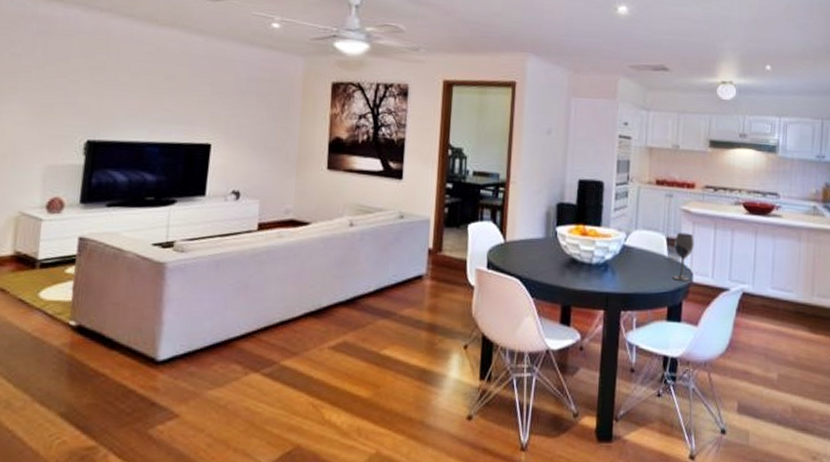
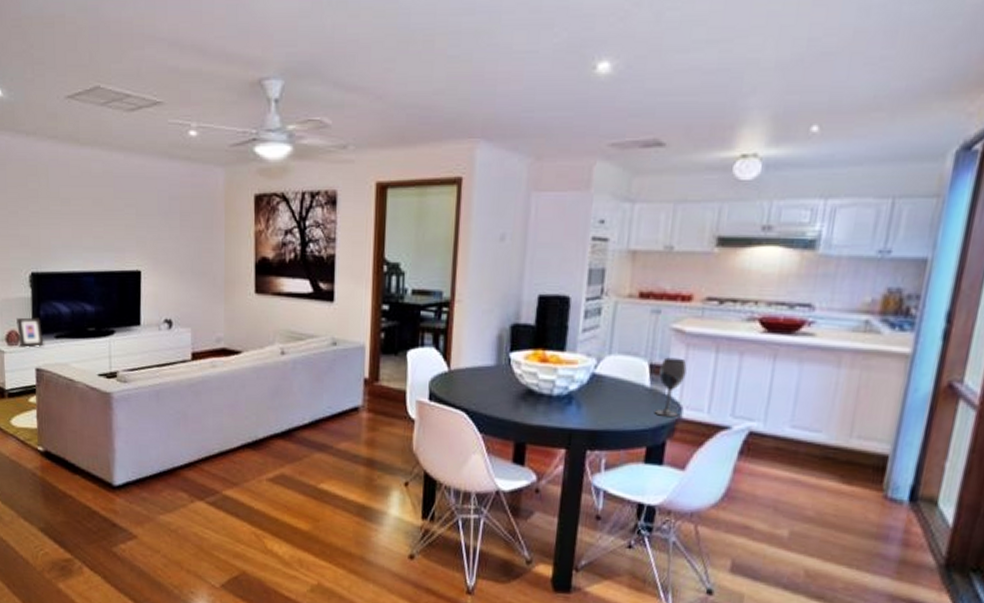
picture frame: none [61,184,92,215] -> present [16,317,44,347]

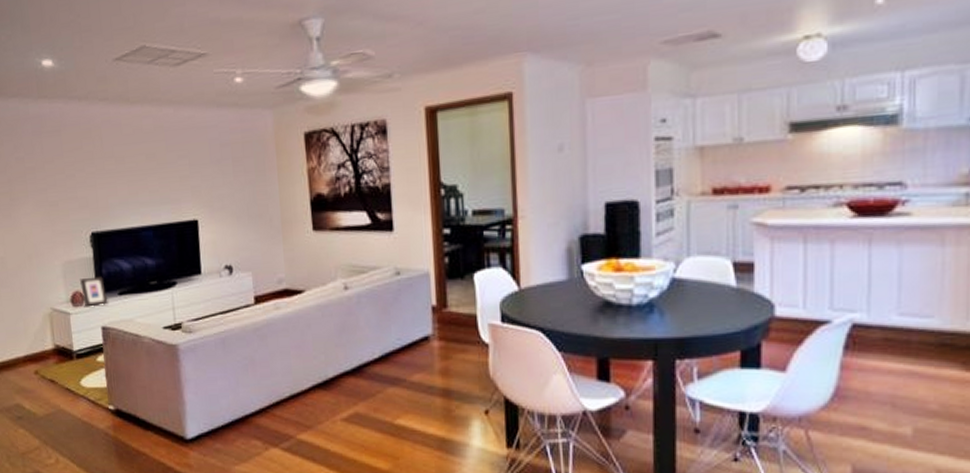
wine glass: present [654,357,687,417] -> none [744,253,774,316]

